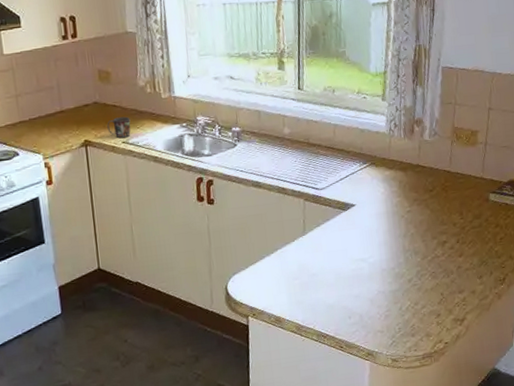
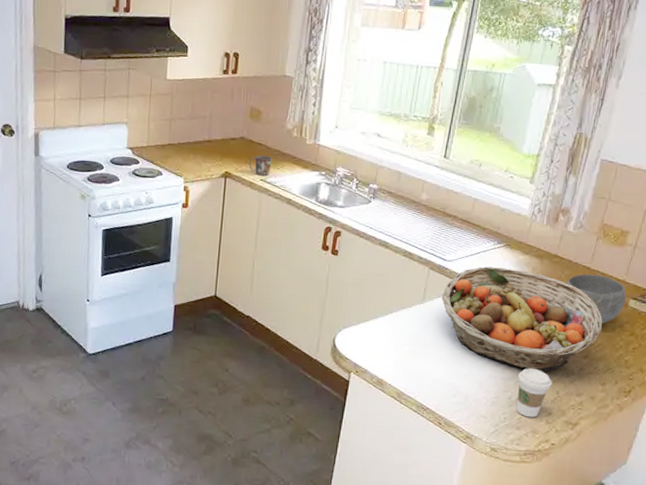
fruit basket: none [321,185,471,279] -> present [442,266,603,371]
coffee cup: none [404,276,436,323] -> present [516,368,552,418]
bowl: none [431,176,487,222] -> present [564,273,627,324]

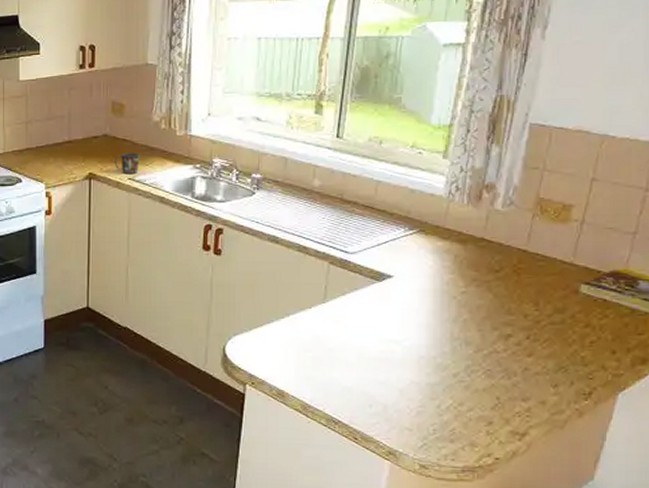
fruit basket: present [442,266,603,371] -> none [346,257,549,374]
coffee cup: present [516,368,552,418] -> none [446,371,490,429]
bowl: present [564,273,627,324] -> none [496,258,577,315]

